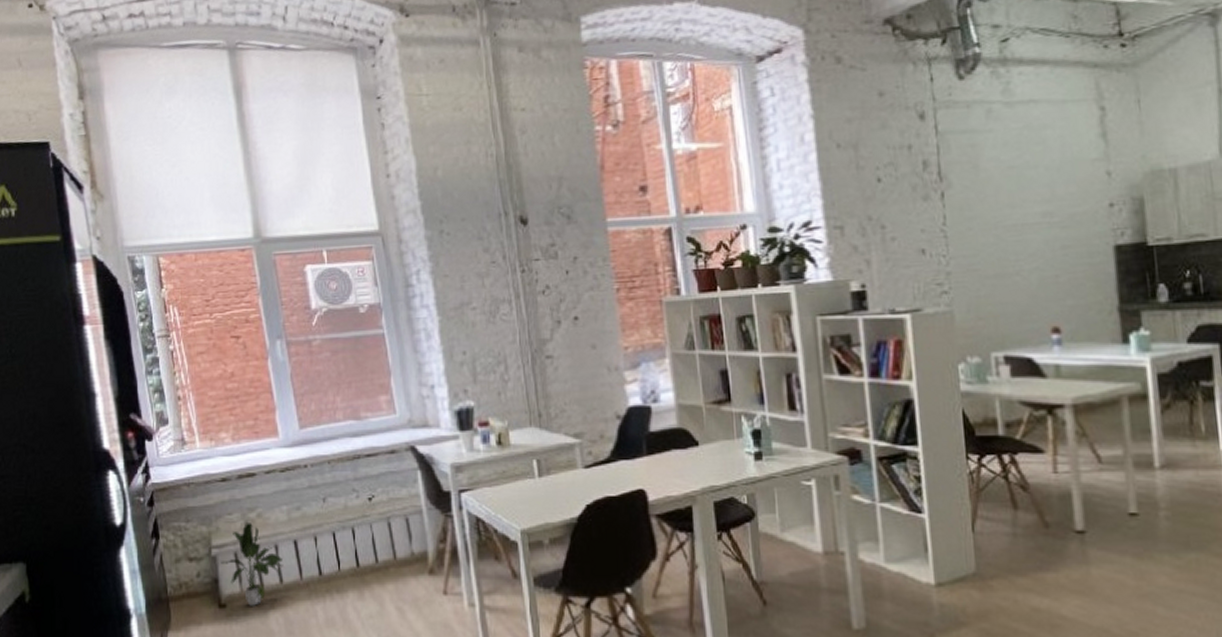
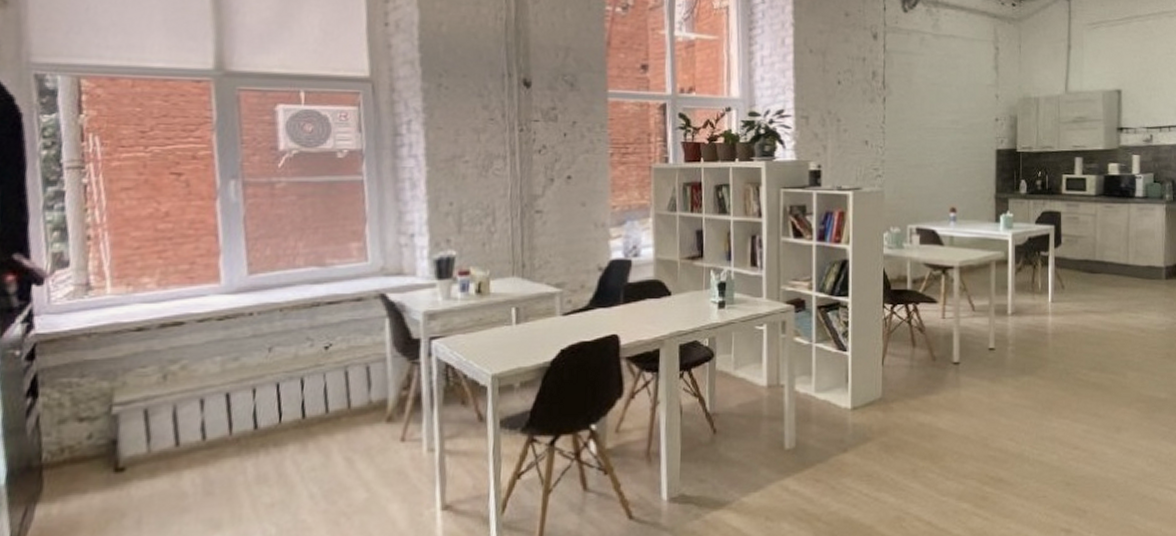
potted plant: present [221,523,284,606] -> none [124,376,209,468]

